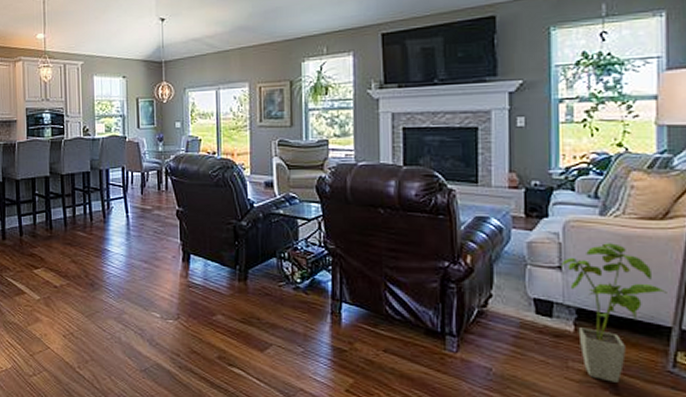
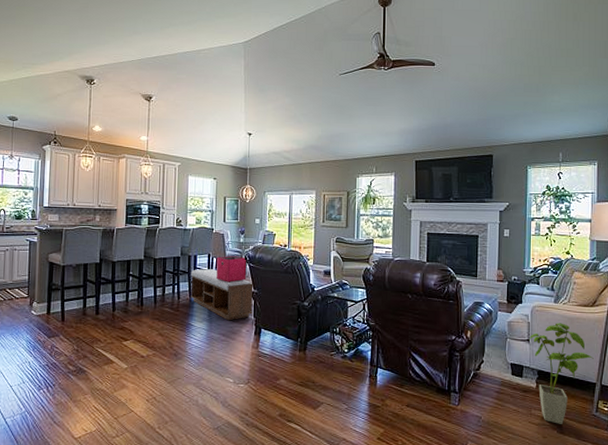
bench: none [104,185,178,245] -> present [190,269,253,321]
storage bin: none [131,168,168,200] -> present [216,256,246,283]

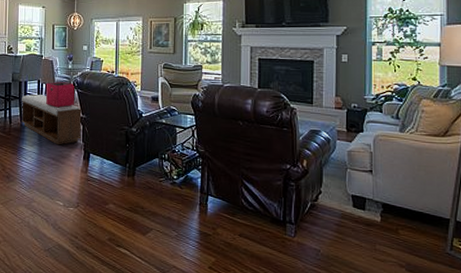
house plant: present [529,323,594,424] -> none [371,153,447,262]

